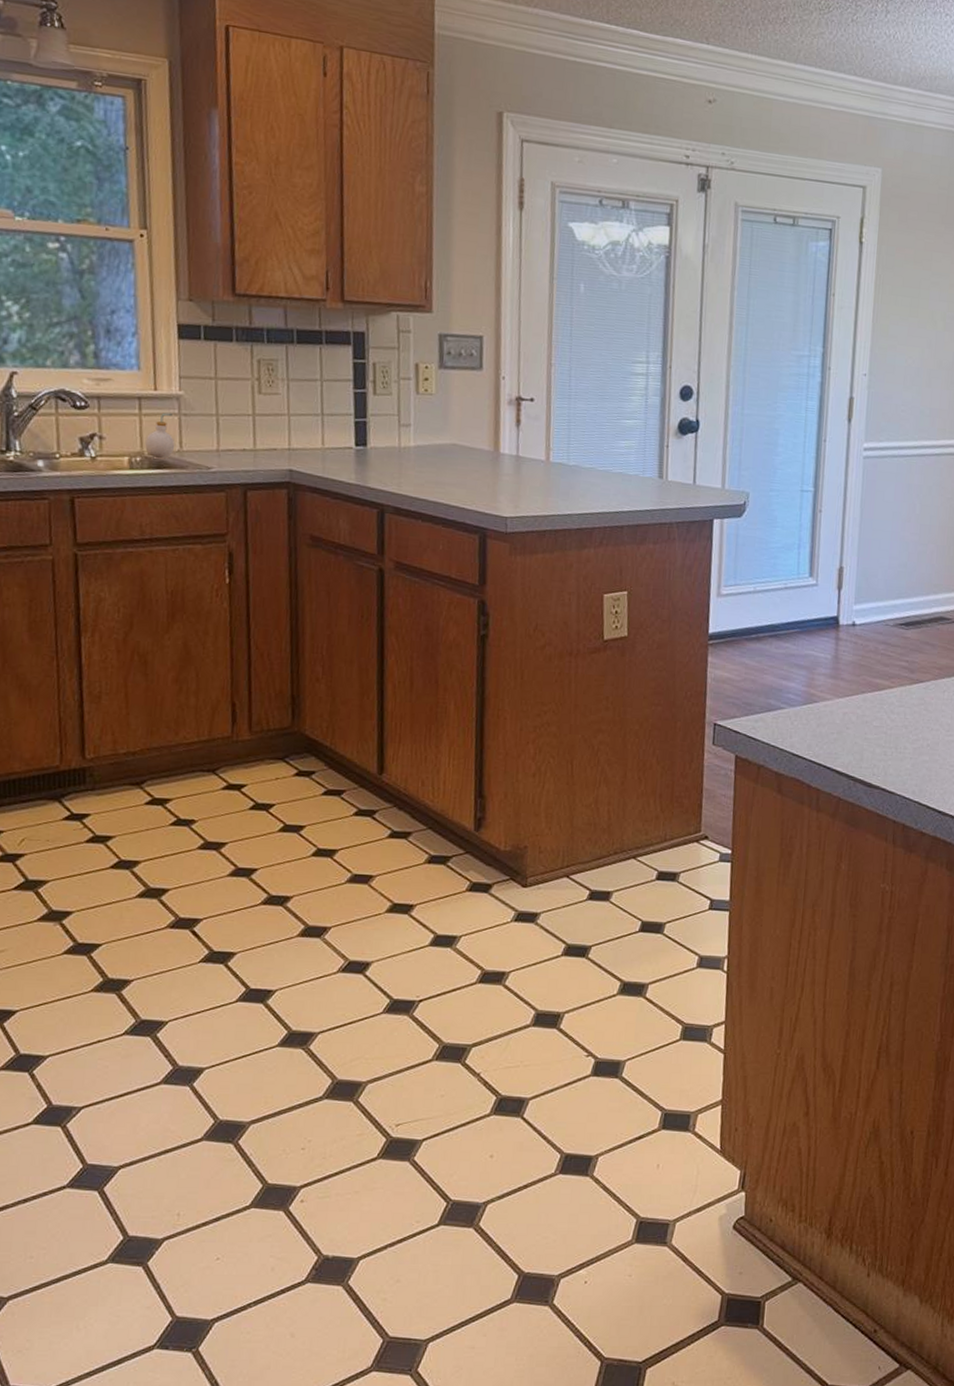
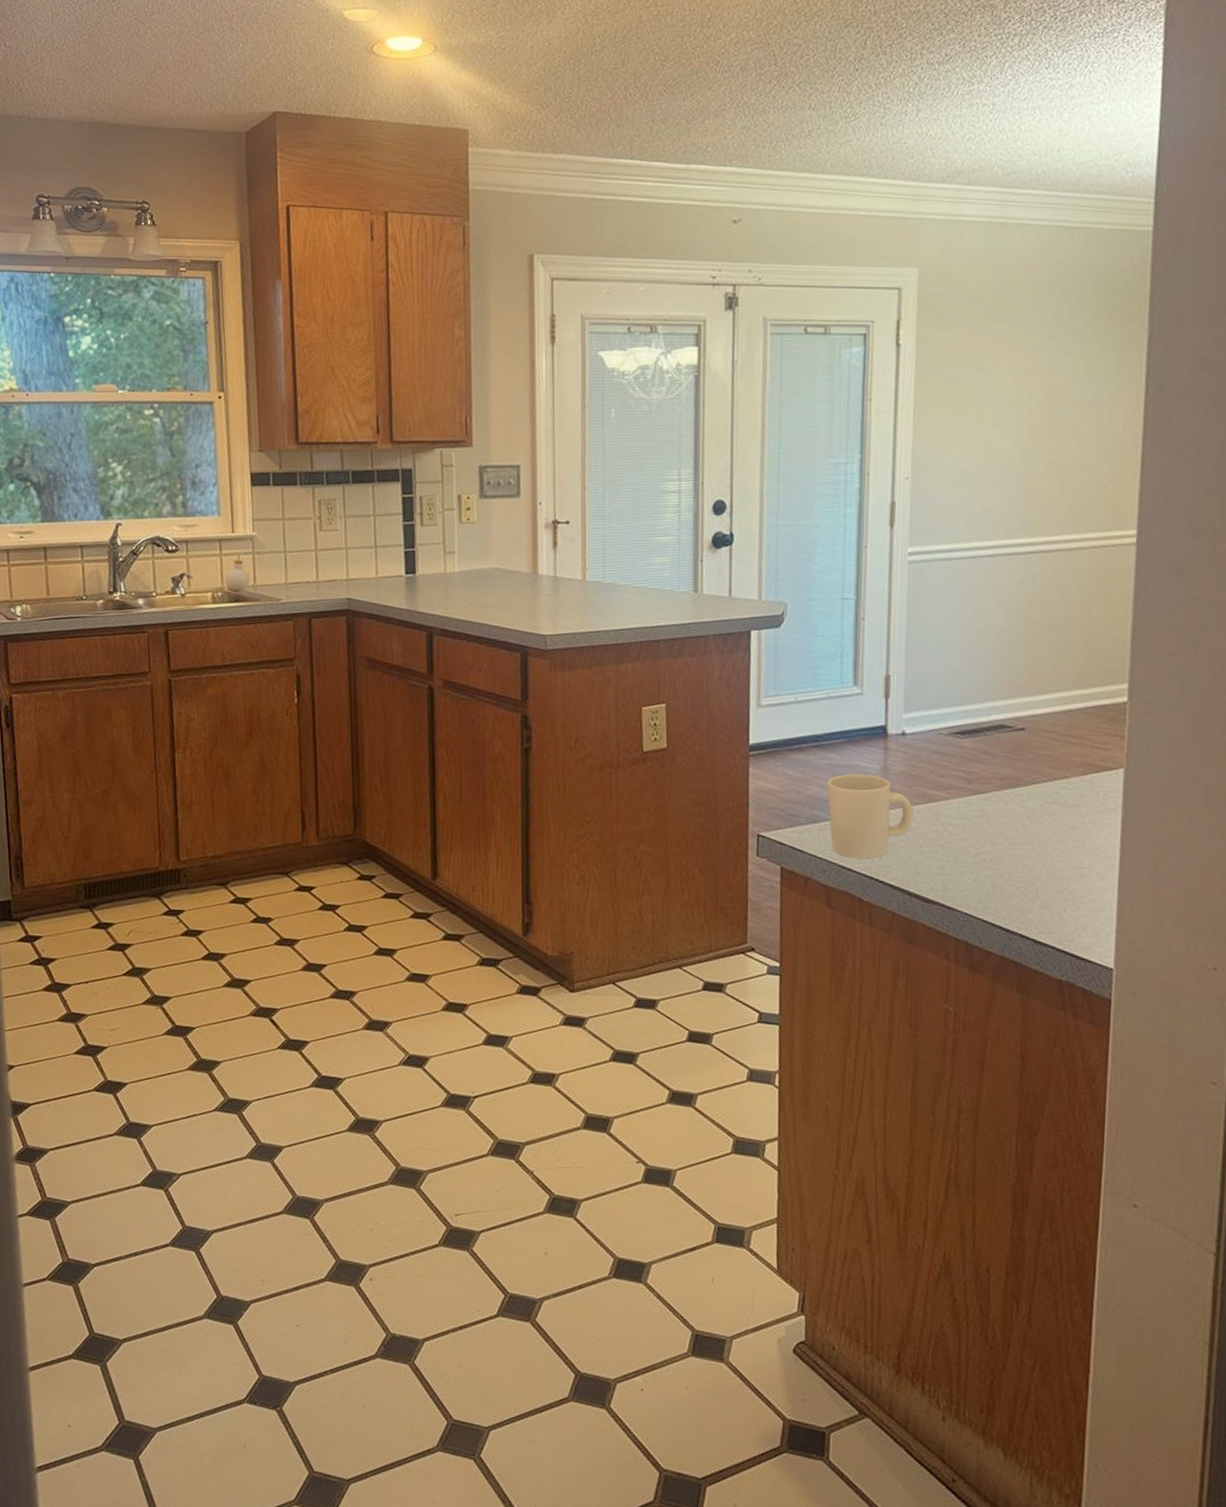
mug: none [781,663,861,747] -> present [826,773,914,860]

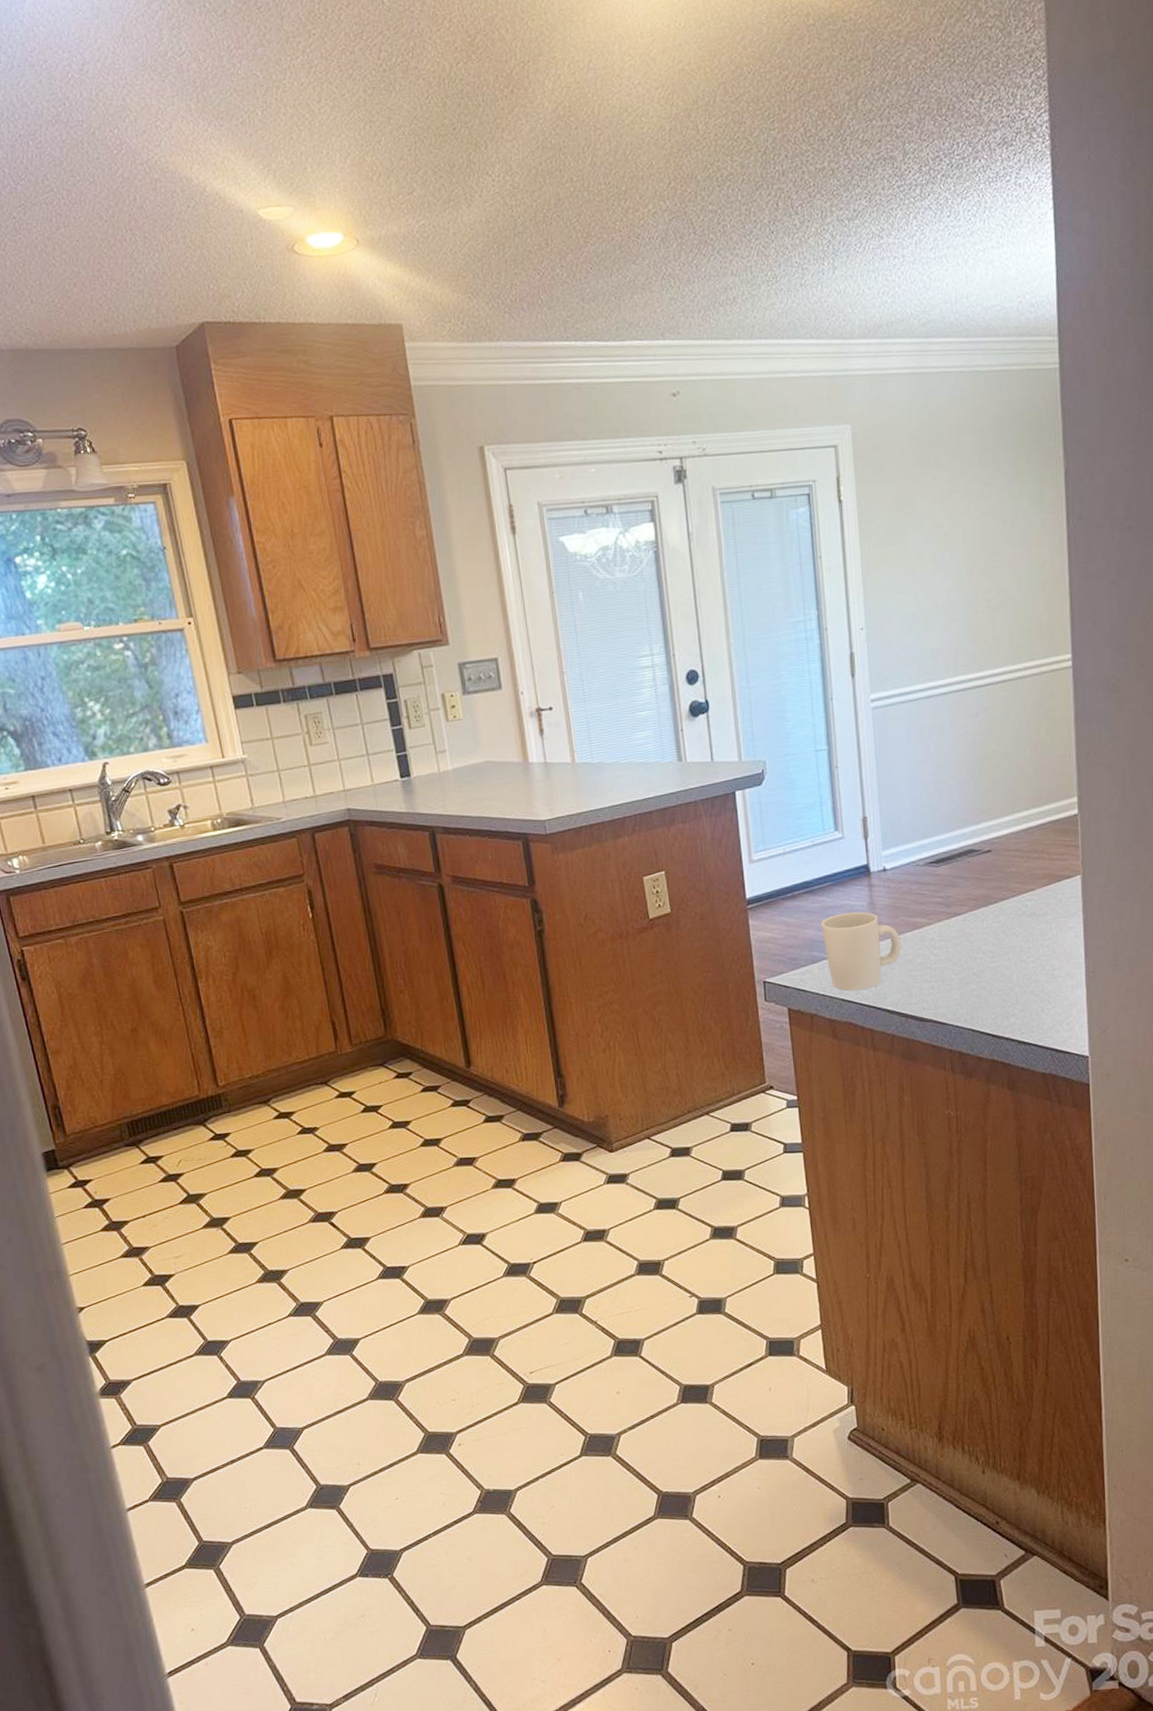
soap dispenser: present [224,552,250,593] -> none [222,776,248,818]

